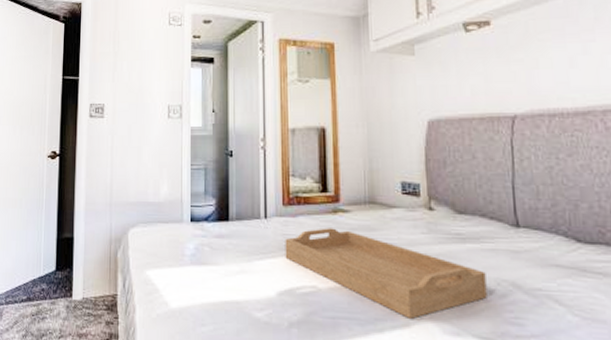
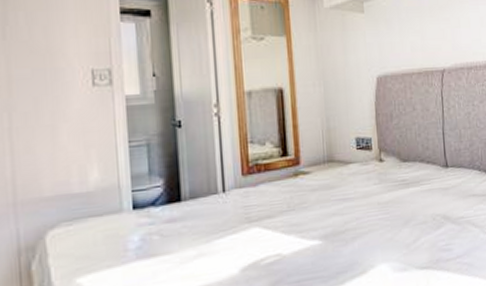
serving tray: present [285,228,487,319] -> none [246,191,426,266]

